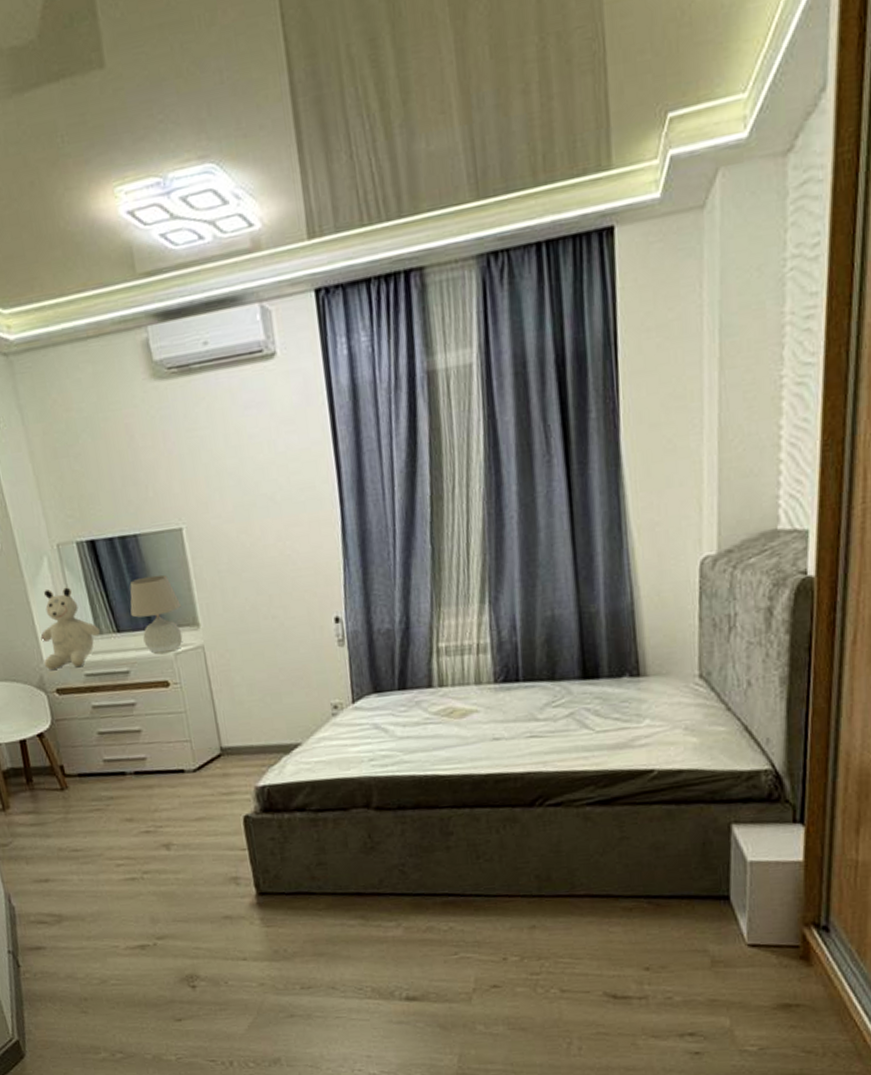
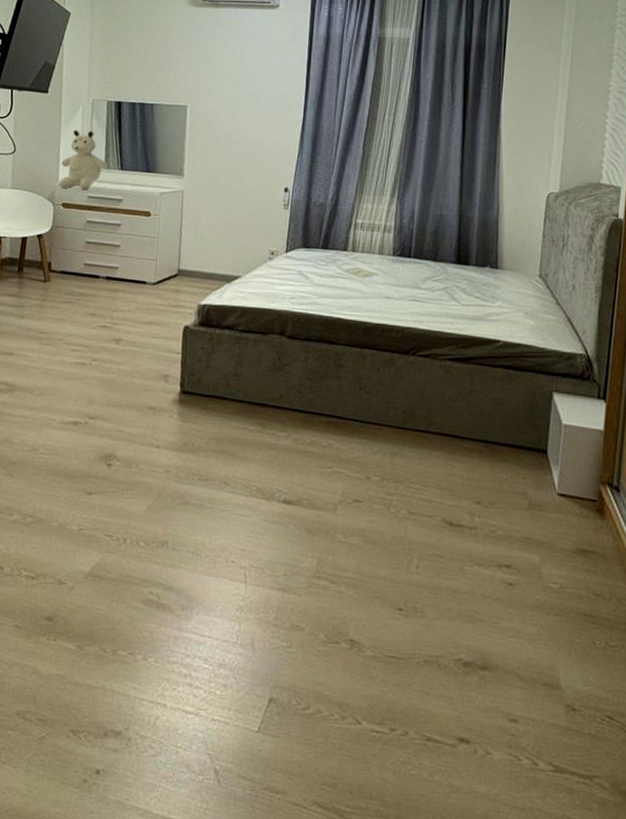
table lamp: present [129,574,183,655] -> none [134,134,174,192]

